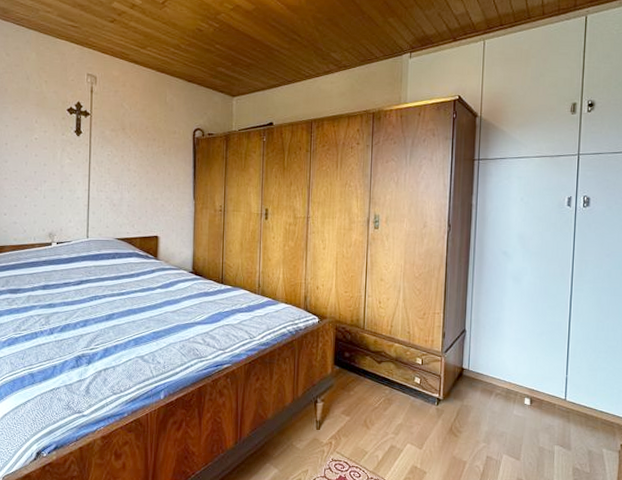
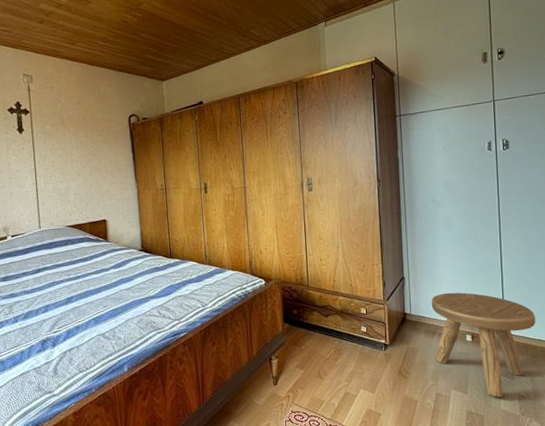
stool: none [489,351,599,468] -> present [431,292,535,398]

